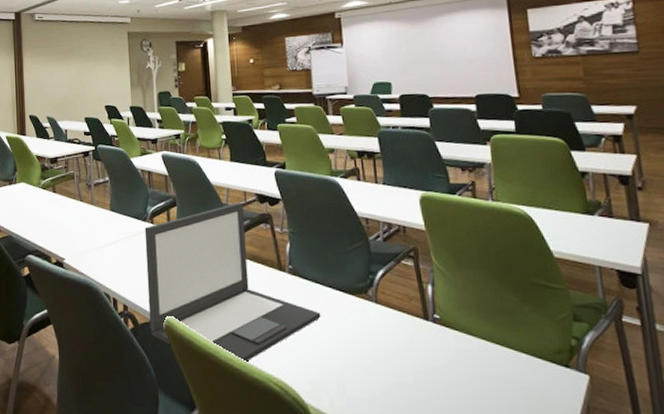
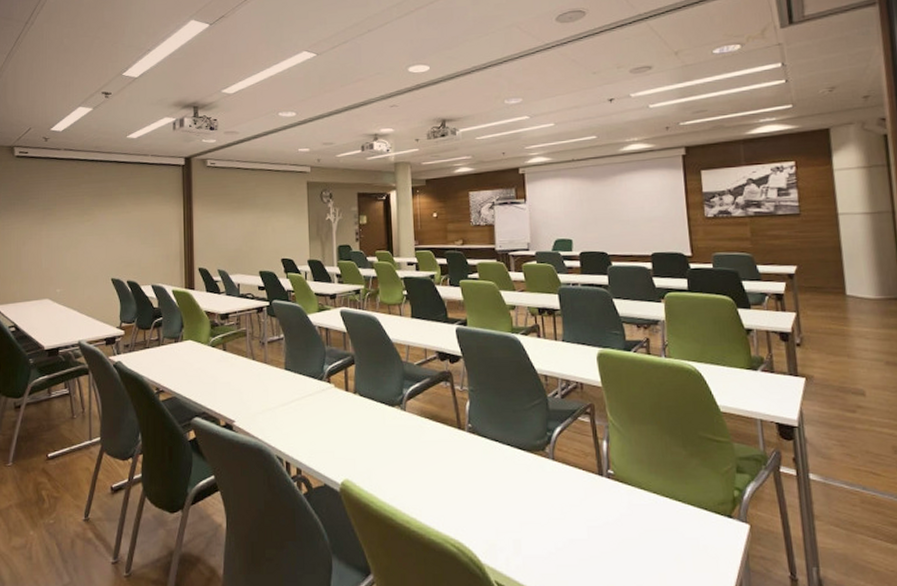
laptop: present [144,202,321,363] -> none [321,360,499,525]

